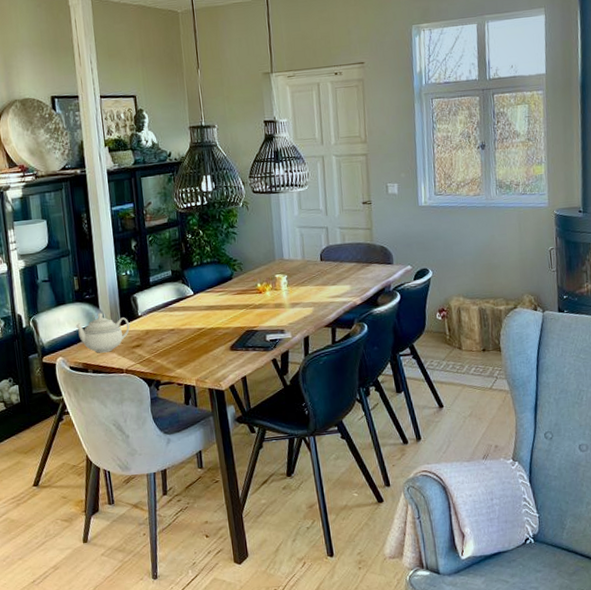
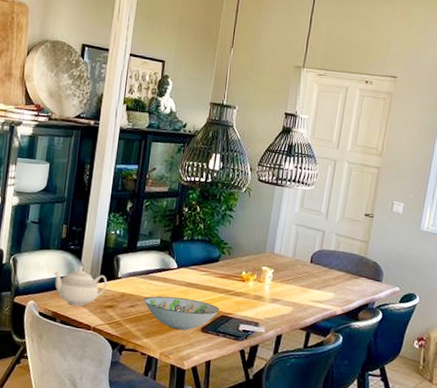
decorative bowl: none [169,321,244,354] -> present [144,296,220,330]

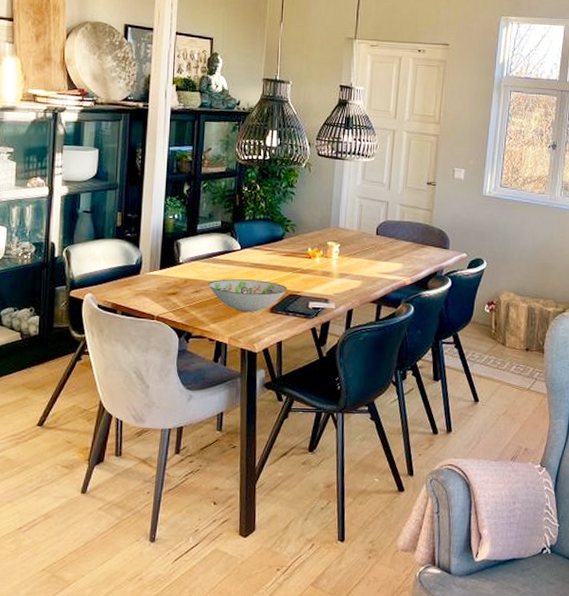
teapot: present [54,265,107,307] -> none [111,253,168,296]

